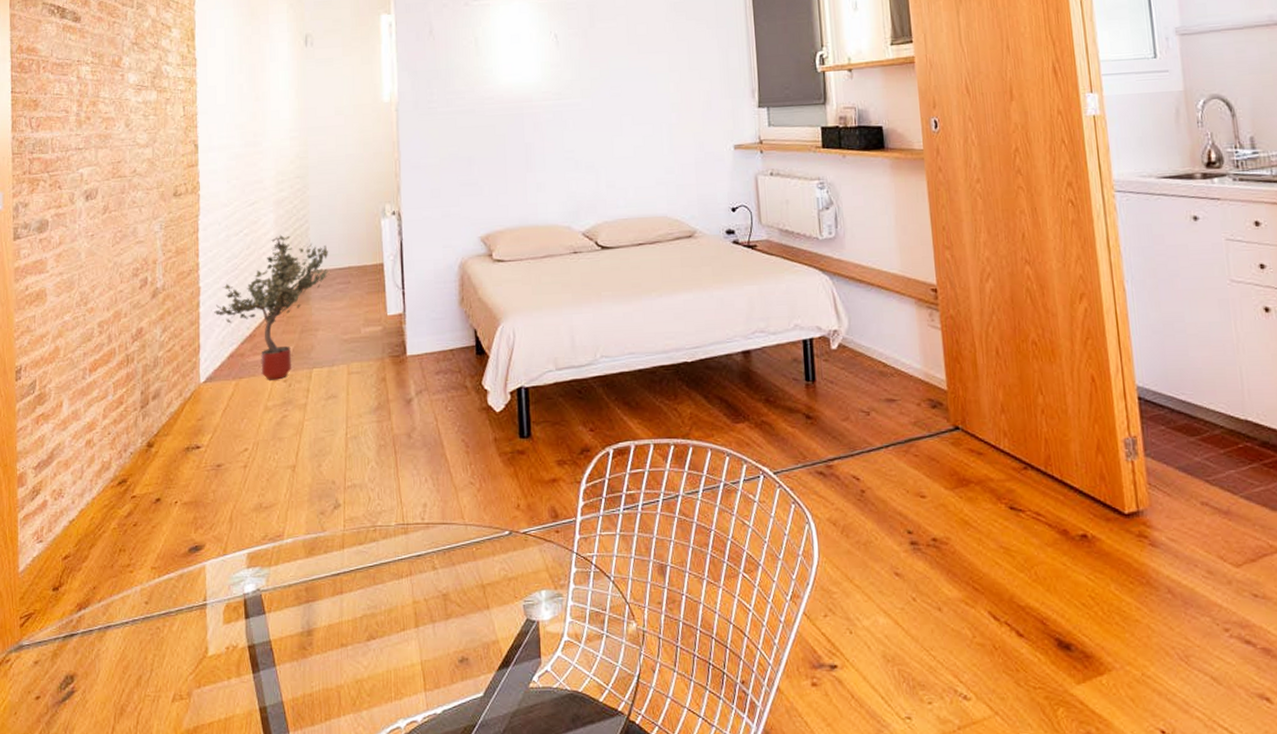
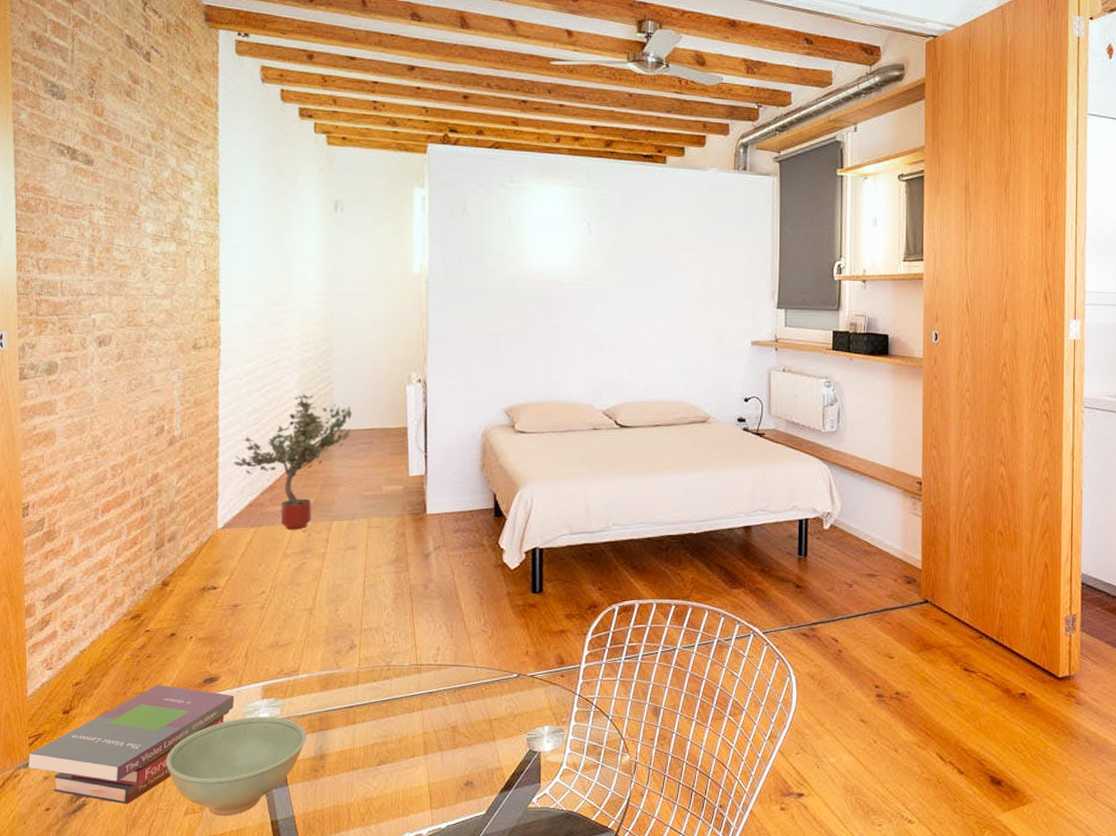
books: none [20,555,220,691] -> present [28,684,235,805]
bowl: none [152,588,294,703] -> present [165,716,307,816]

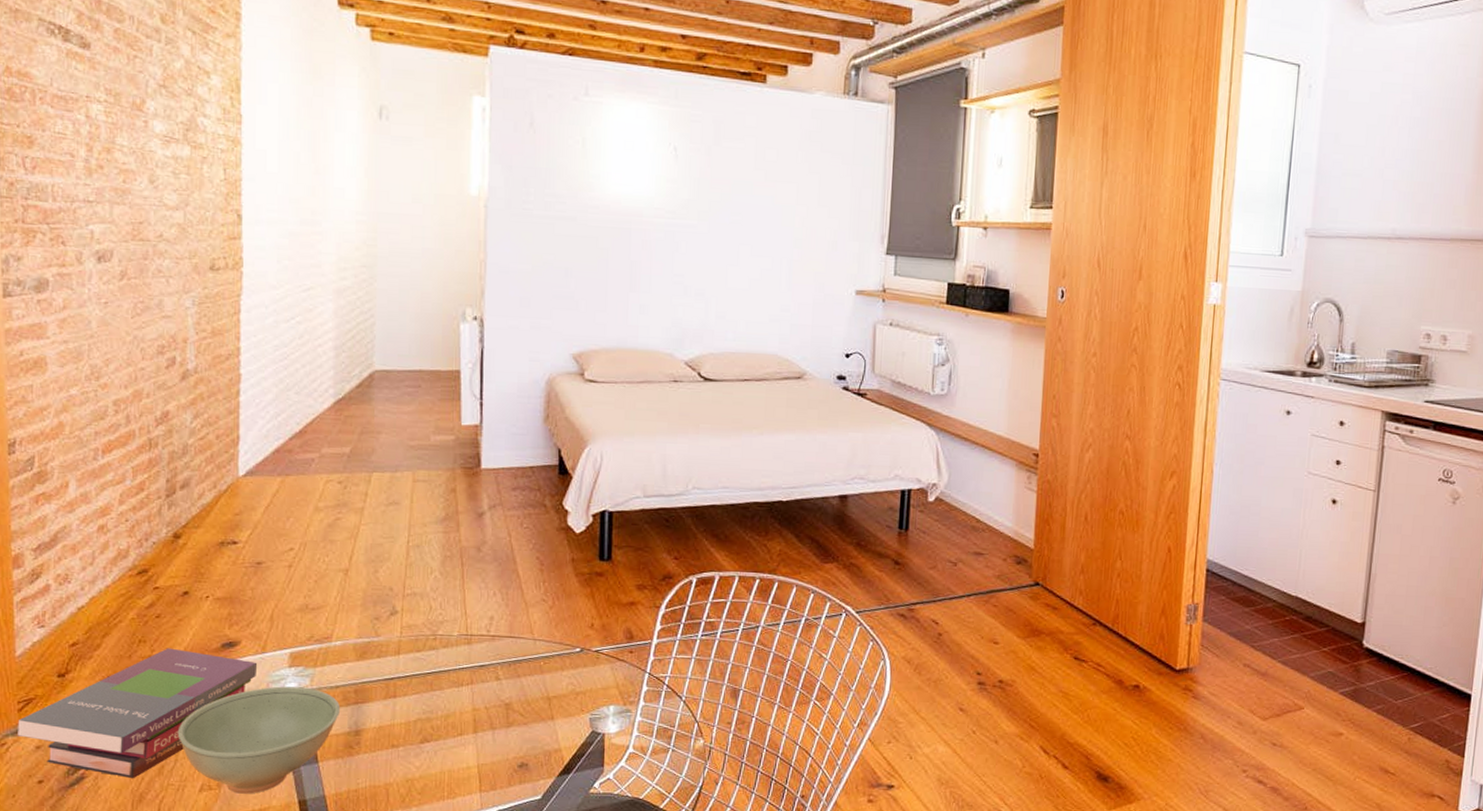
potted tree: present [233,393,353,530] -> none [257,327,397,481]

